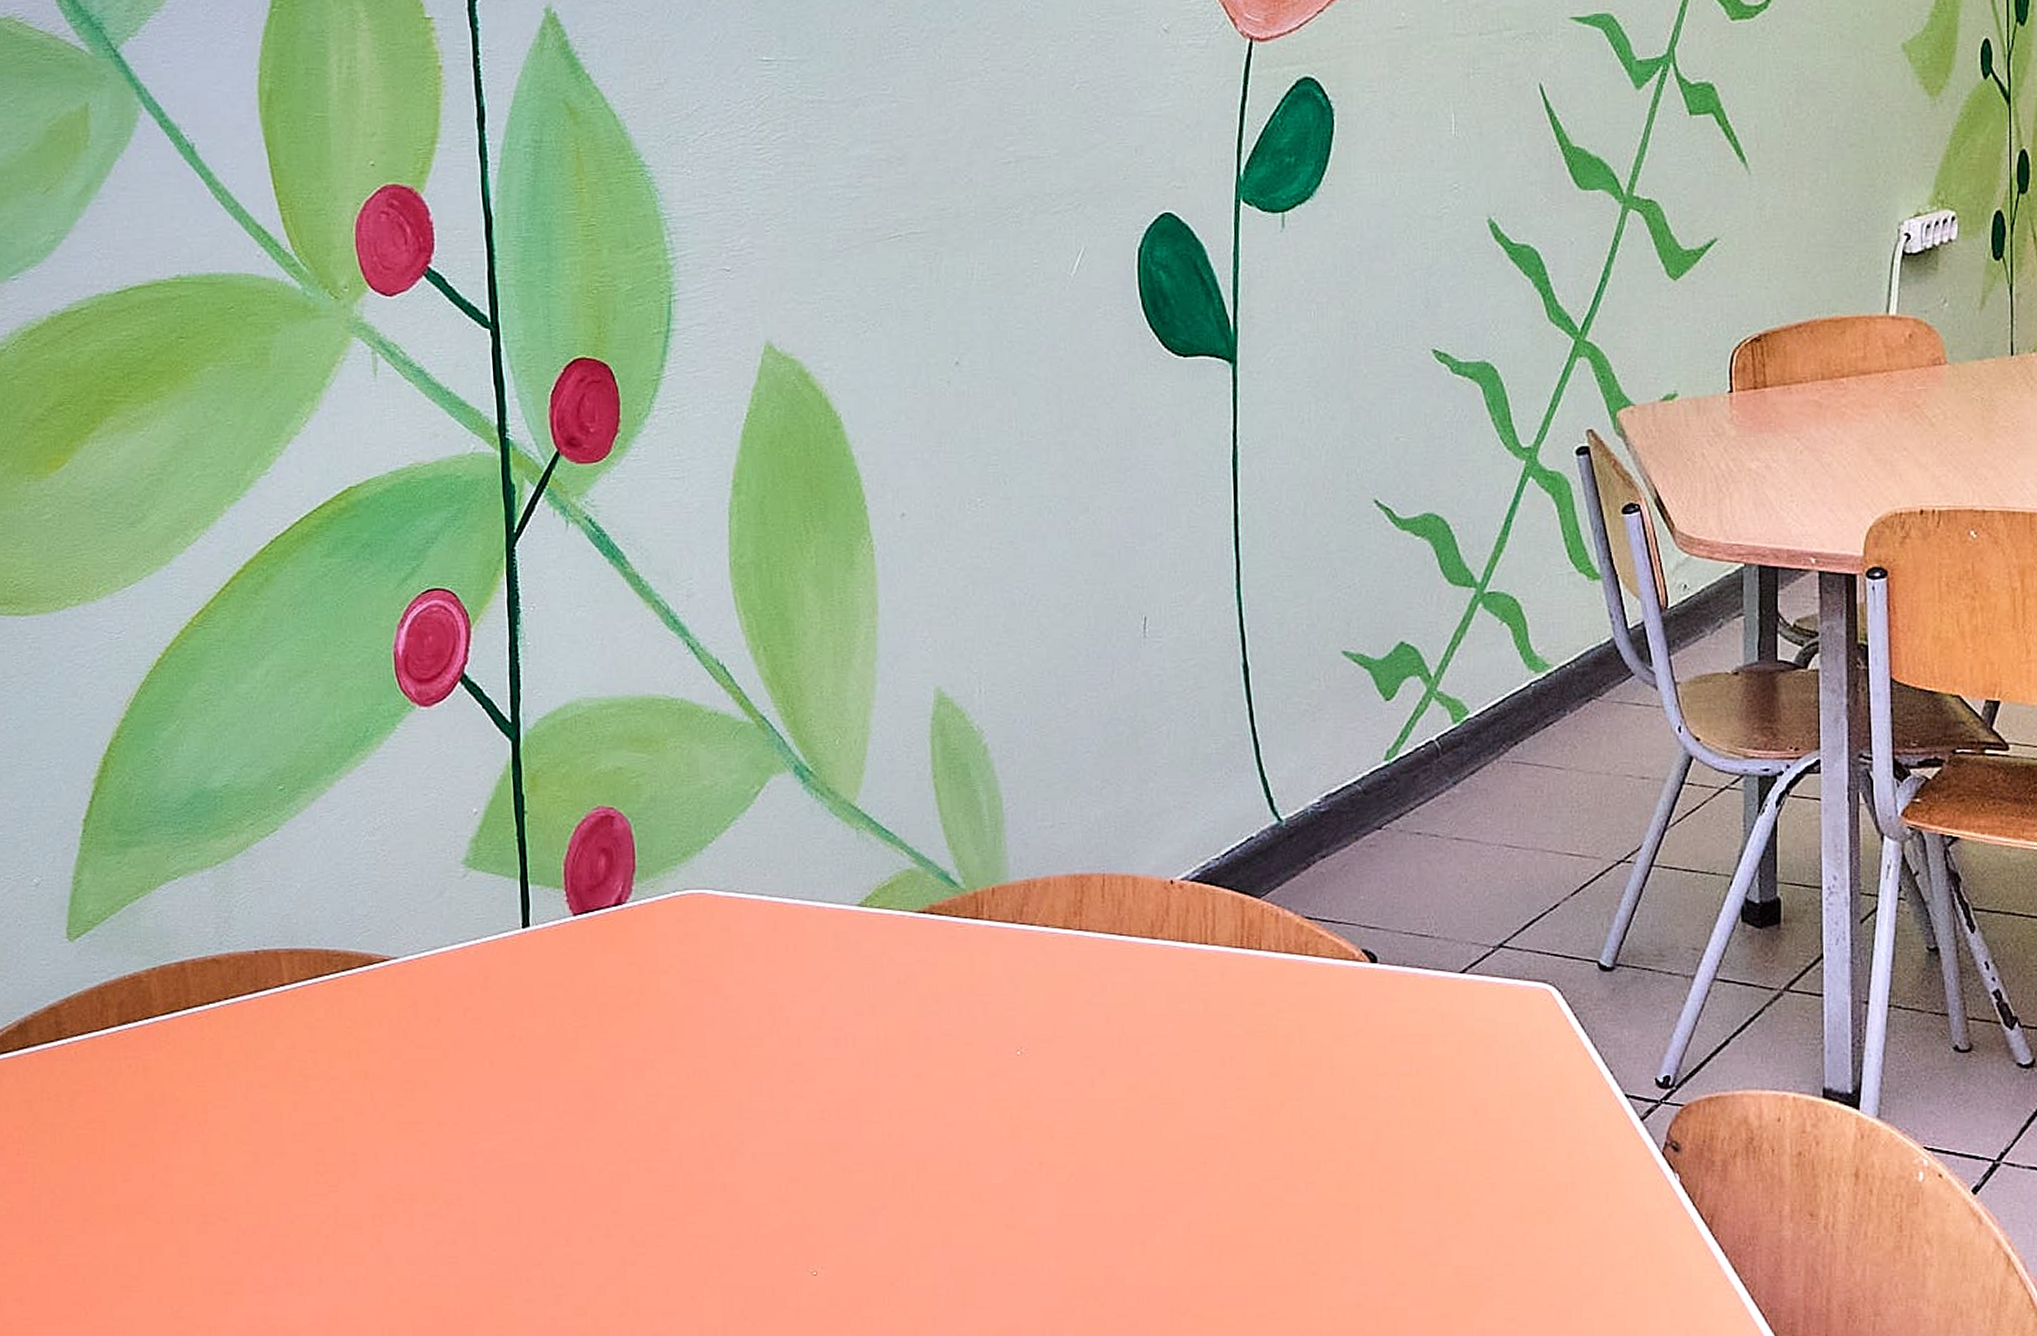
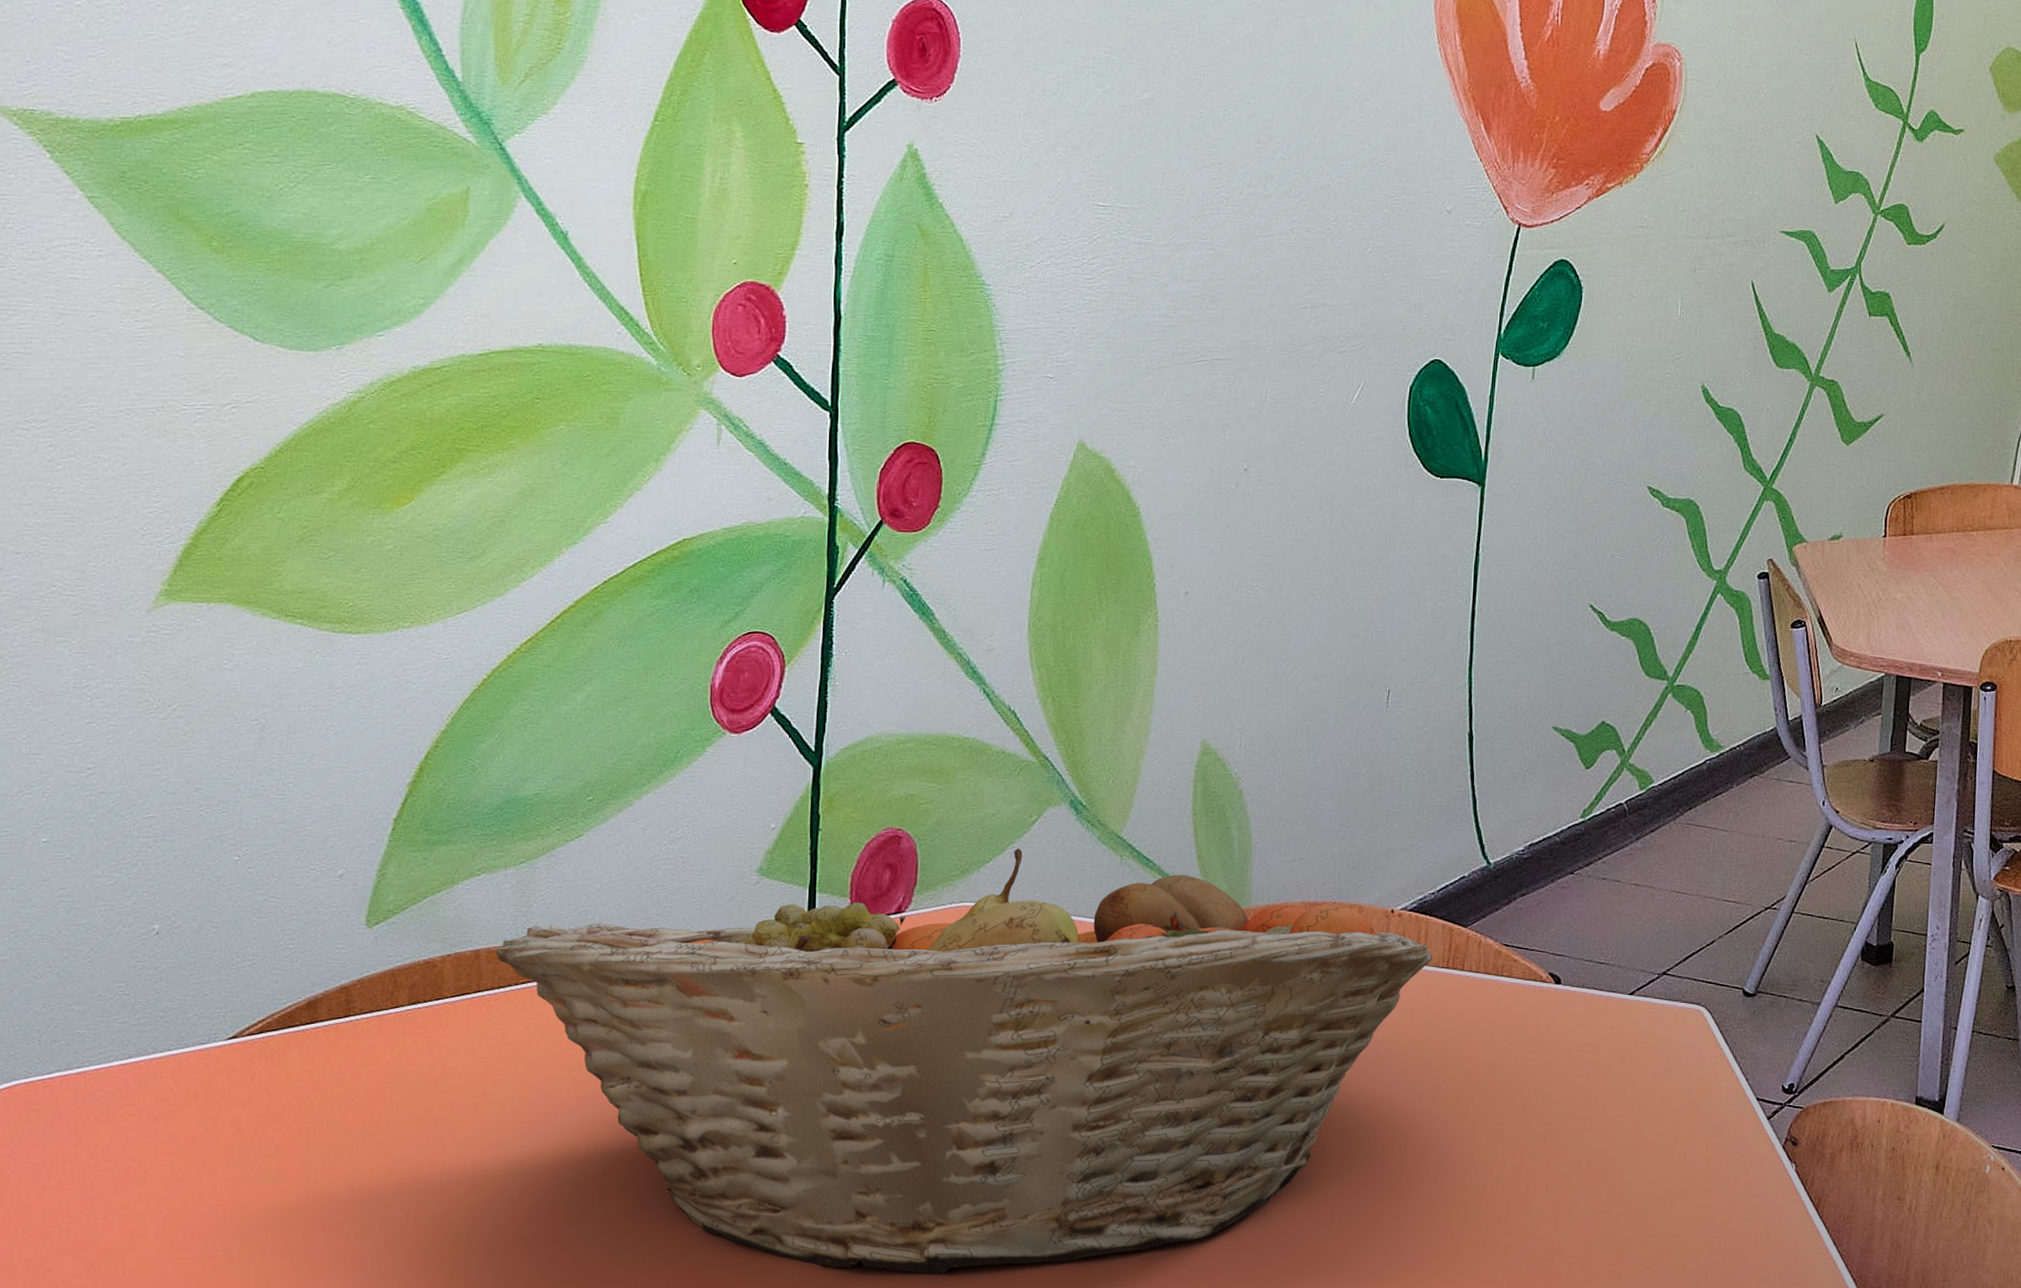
fruit basket: none [200,824,1223,1317] -> present [495,848,1432,1274]

